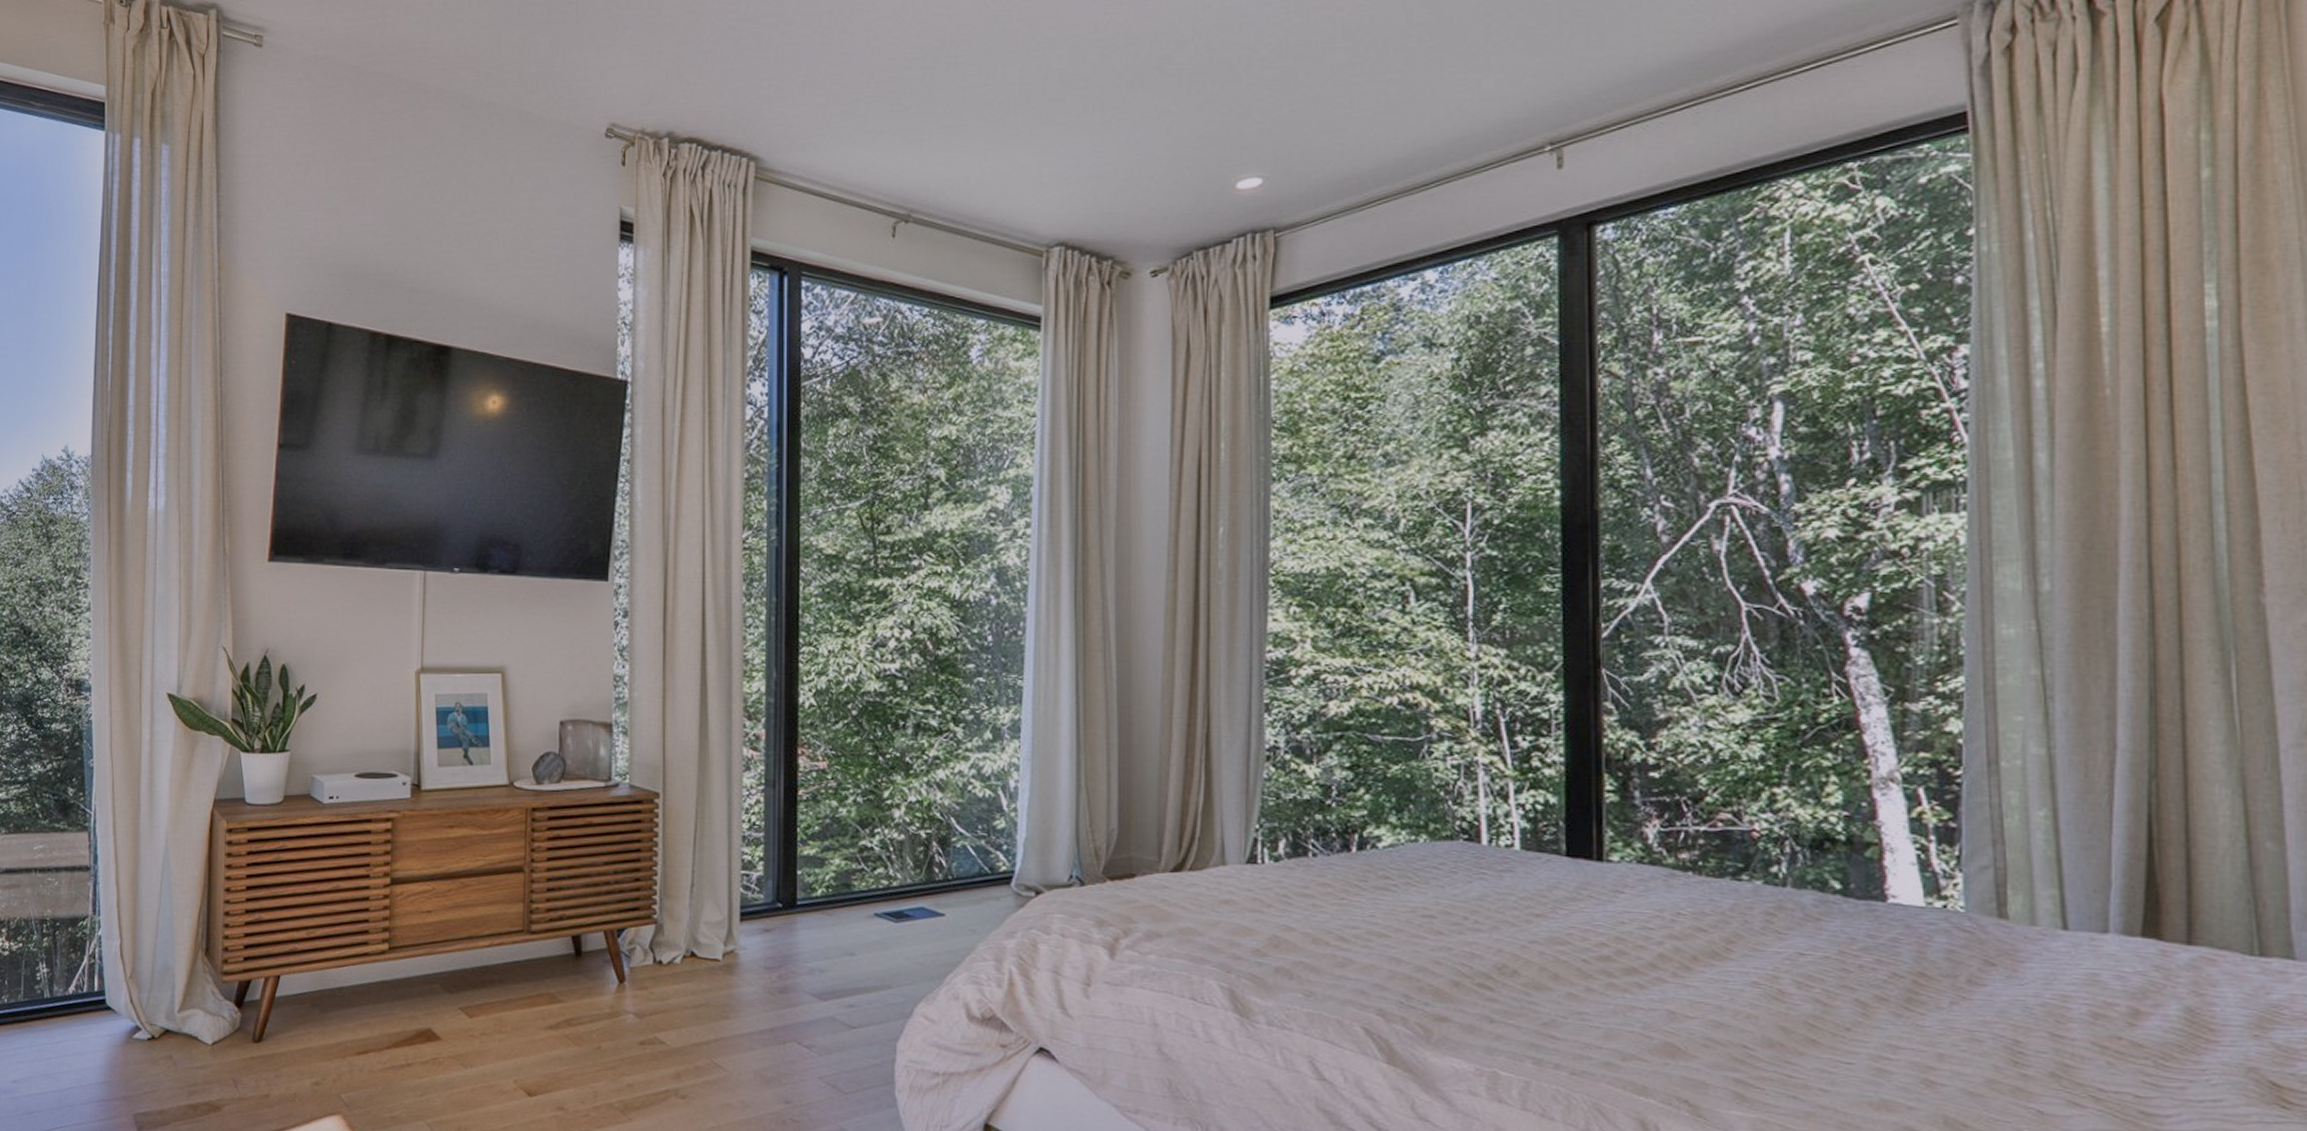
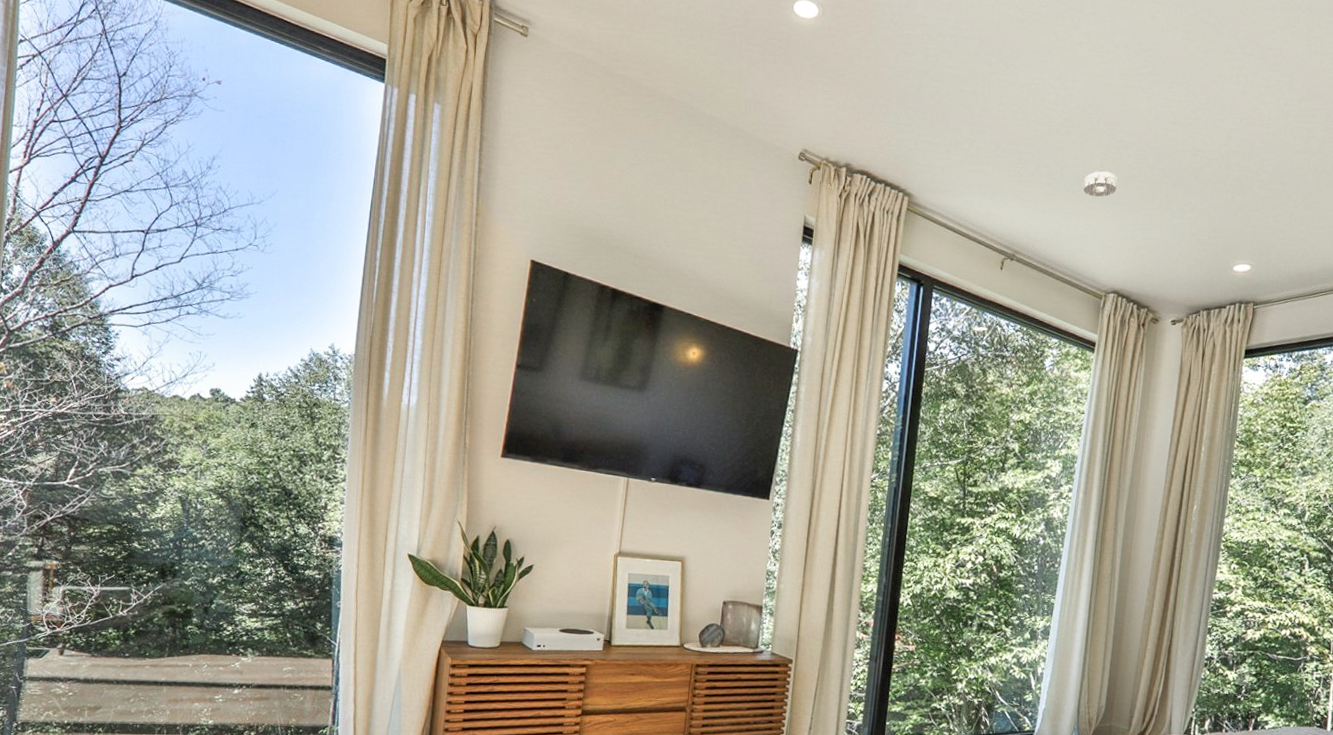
smoke detector: none [997,83,1047,121] -> present [1083,171,1118,198]

